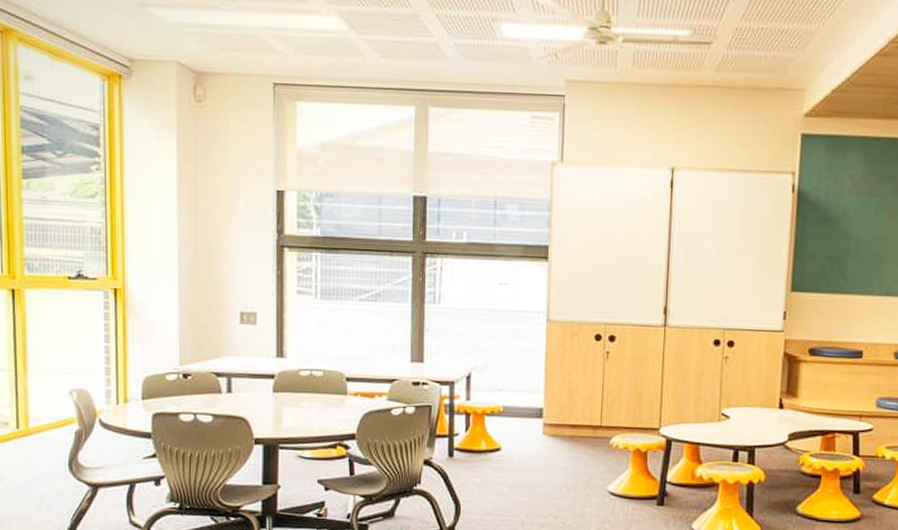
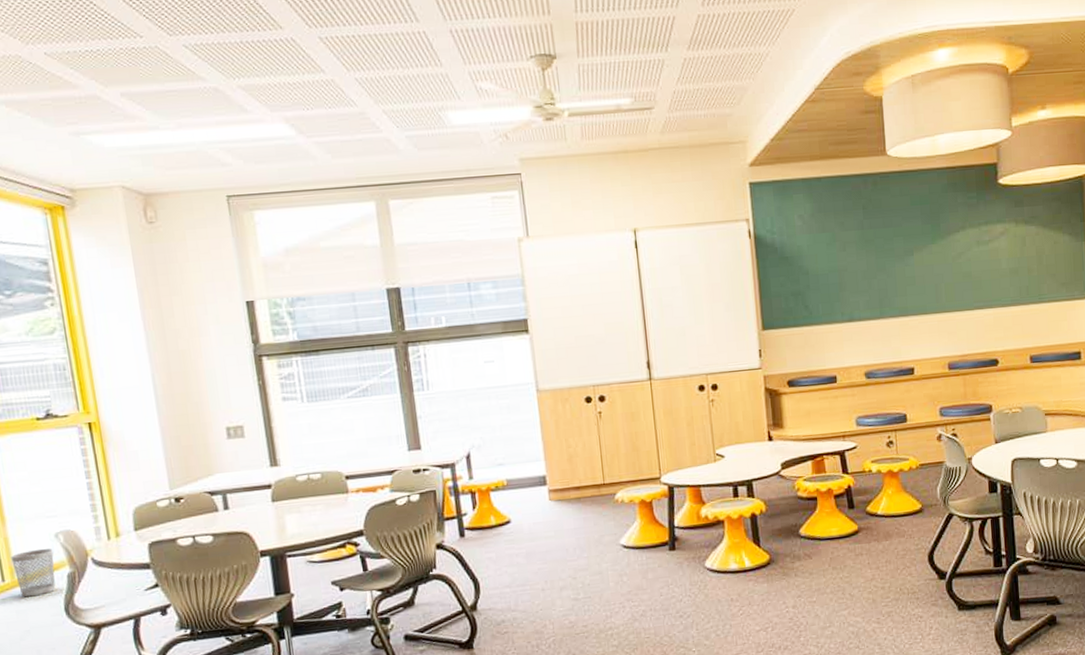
wastebasket: none [28,403,66,447] -> present [11,548,56,598]

